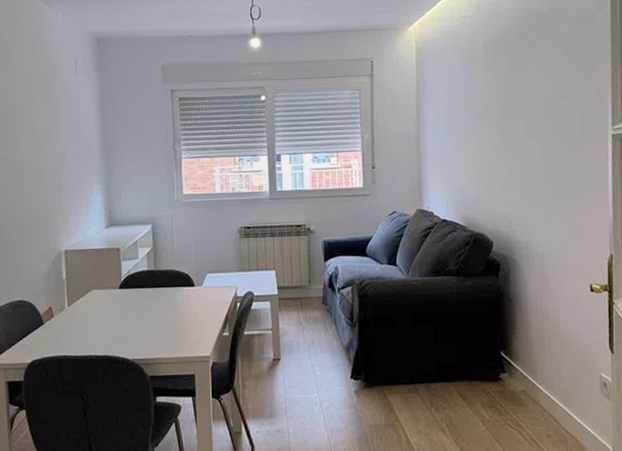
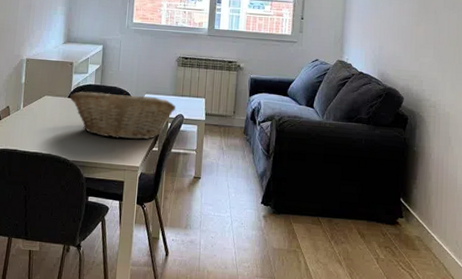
fruit basket: none [121,274,244,328] -> present [70,91,176,140]

